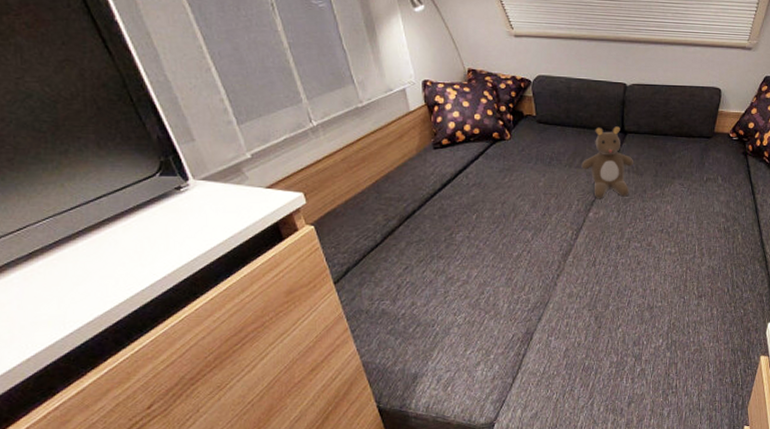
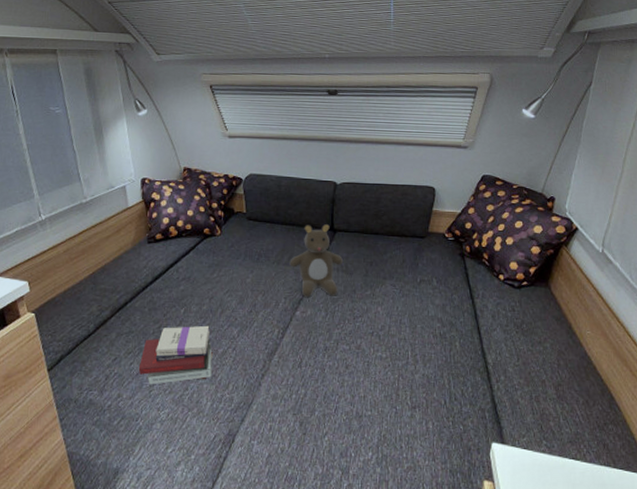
books: none [431,230,509,292] -> present [138,325,214,385]

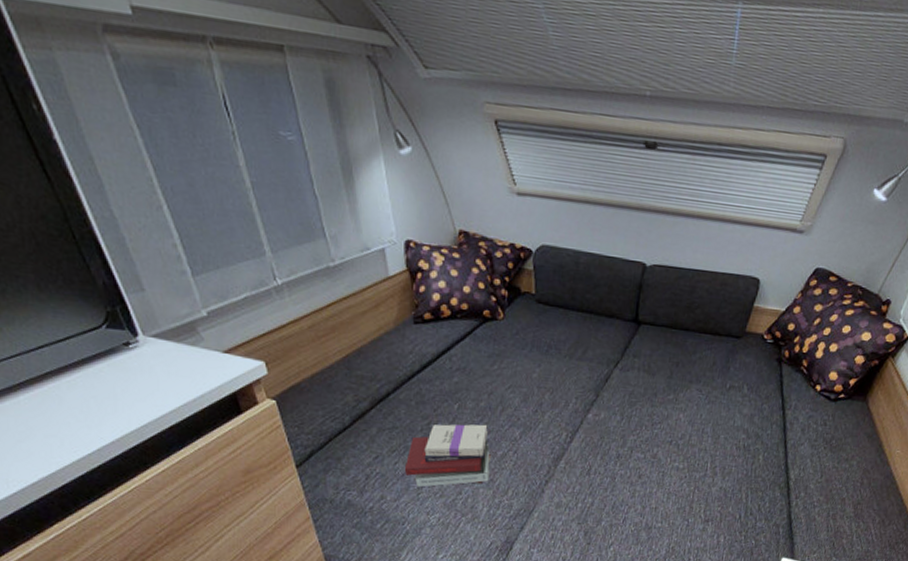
teddy bear: present [289,224,344,297] -> none [583,314,647,399]

